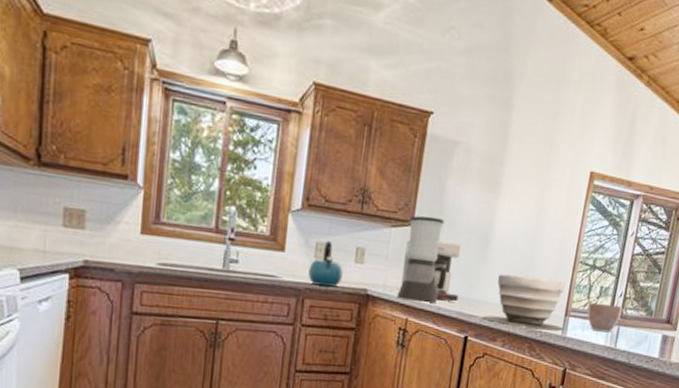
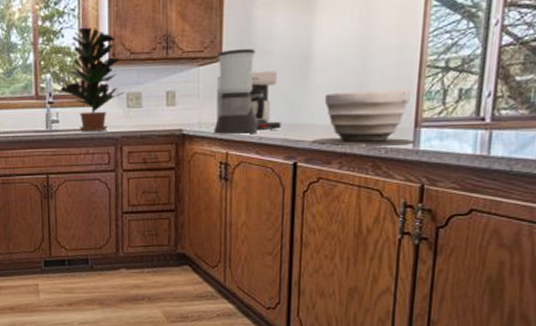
potted plant: none [244,162,314,280] -> present [60,27,124,132]
kettle: present [308,241,343,287] -> none [123,90,156,132]
cup: present [587,302,623,333] -> none [443,107,493,139]

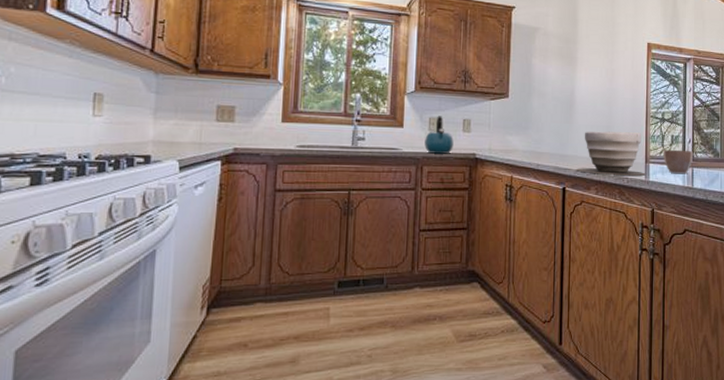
potted plant: present [60,27,124,132] -> none [368,55,427,152]
kettle: none [123,90,156,132] -> present [424,116,454,154]
blender: present [213,48,258,135] -> none [501,88,536,162]
coffee maker: present [217,70,281,130] -> none [504,109,553,159]
cup: none [443,107,493,139] -> present [663,149,693,174]

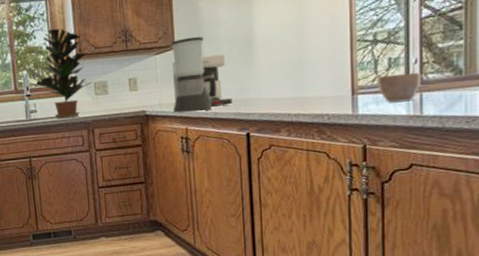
potted plant: none [368,55,427,152] -> present [36,28,92,119]
kettle: present [424,116,454,154] -> none [92,79,122,116]
blender: none [501,88,536,162] -> present [170,36,212,113]
coffee maker: none [504,109,553,159] -> present [172,54,233,107]
planter: present [576,131,646,176] -> none [261,61,353,115]

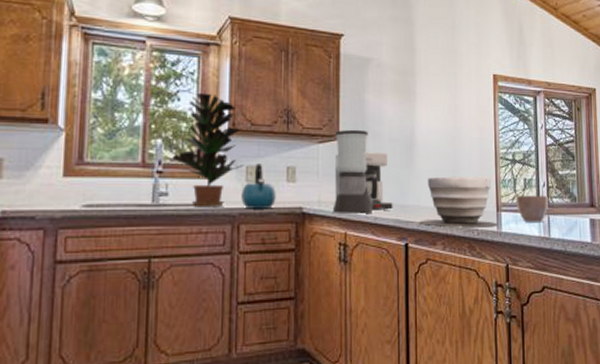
kettle: none [92,79,122,116] -> present [241,163,276,209]
planter: none [261,61,353,115] -> present [420,176,498,227]

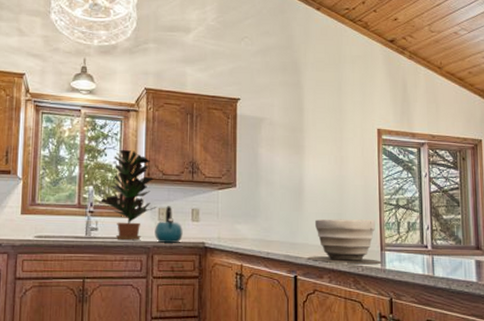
blender: present [332,129,373,215] -> none [230,178,265,250]
coffee maker: present [335,152,393,210] -> none [233,197,283,247]
cup: present [515,195,548,223] -> none [399,236,432,262]

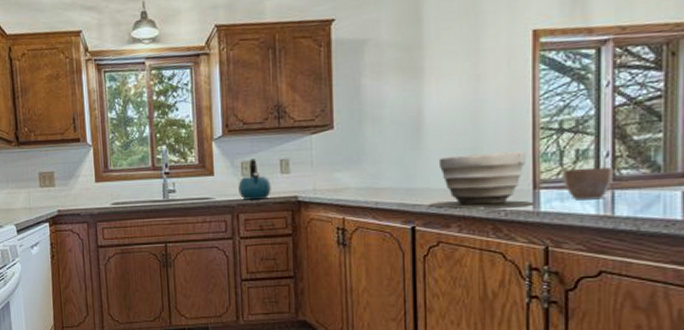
potted plant: present [100,149,156,241] -> none [176,100,239,201]
cup: none [399,236,432,262] -> present [561,167,613,200]

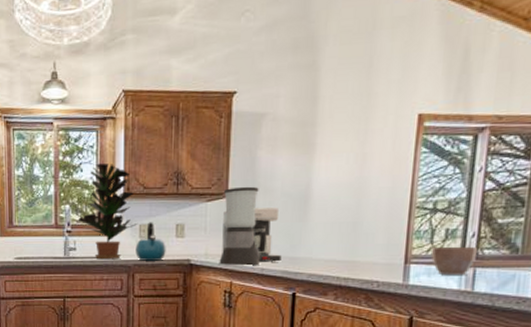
potted plant: none [176,100,239,201] -> present [78,163,137,260]
blender: none [328,115,373,201] -> present [219,186,260,266]
coffee maker: none [330,136,397,195] -> present [222,208,282,262]
planter: present [429,151,534,208] -> none [310,228,404,279]

